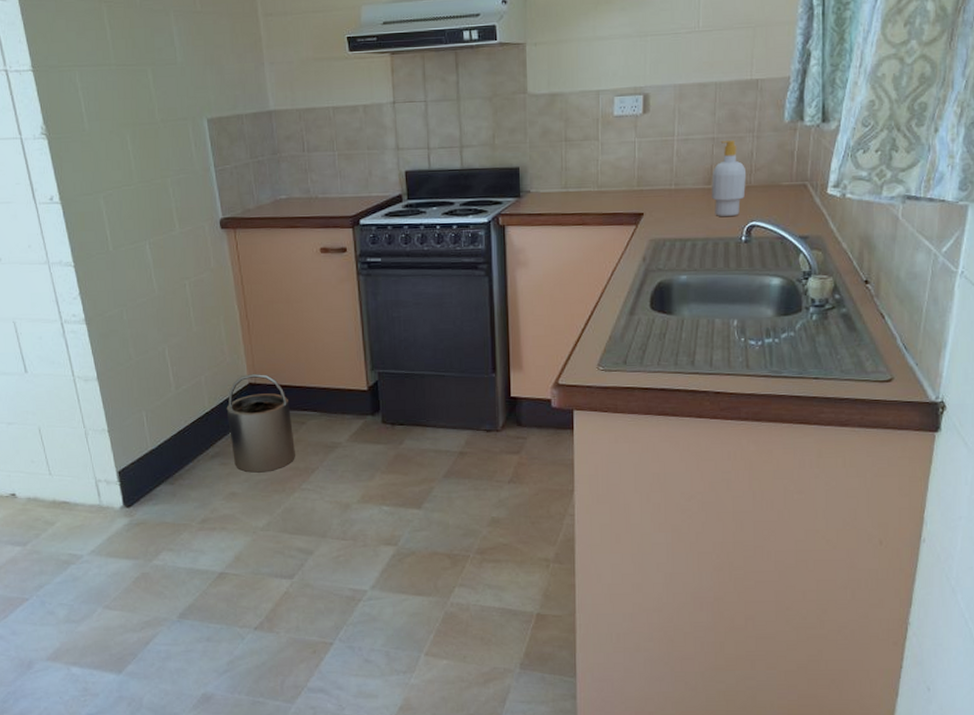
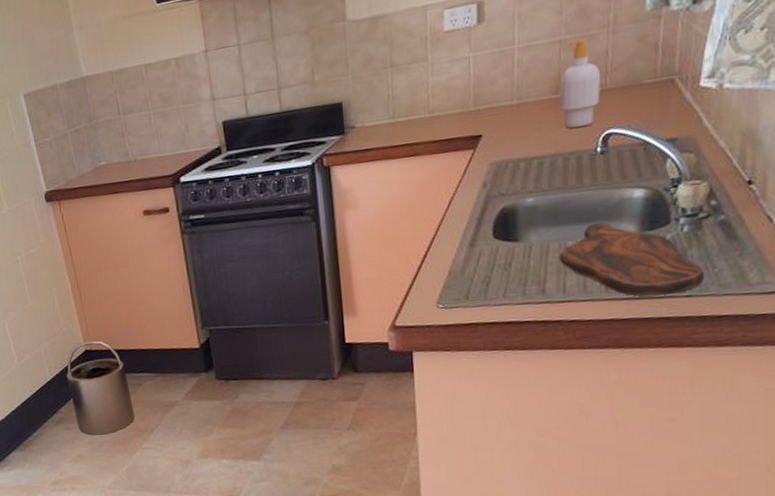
cutting board: none [707,304,830,376] -> present [558,222,705,297]

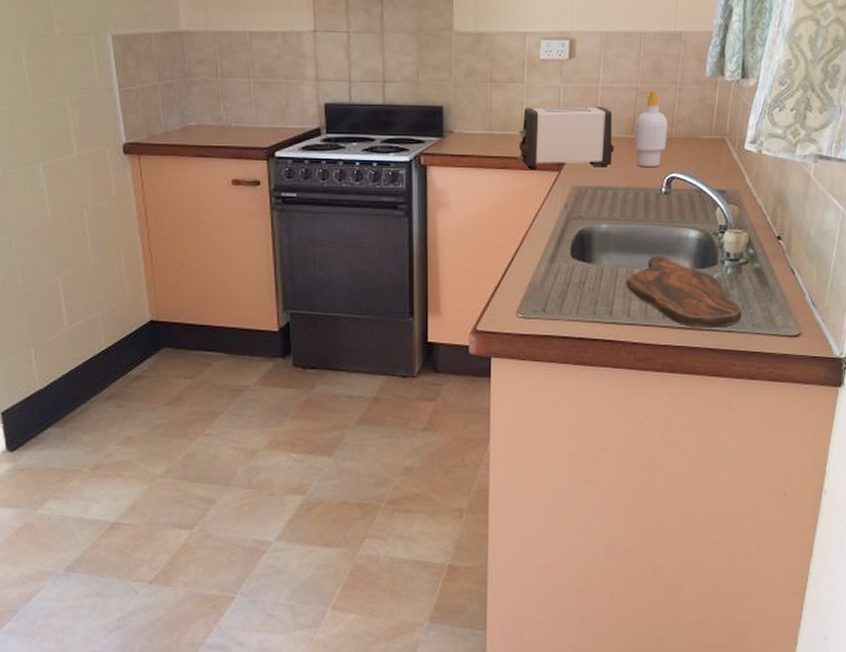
bucket: present [66,340,135,435] -> none [124,310,199,416]
toaster: none [427,69,537,152] -> present [518,106,614,169]

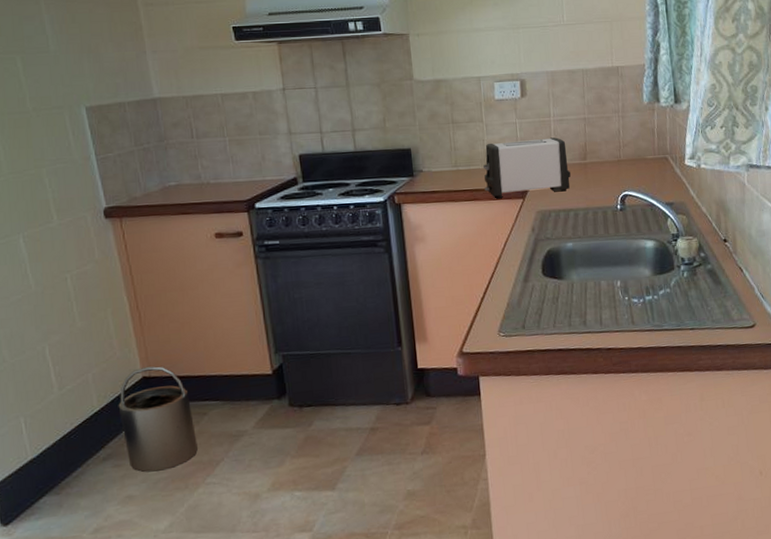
bucket: none [124,310,199,416] -> present [118,366,198,472]
cutting board: present [625,255,742,328] -> none [595,266,702,329]
soap bottle: present [633,90,668,168] -> none [586,119,617,189]

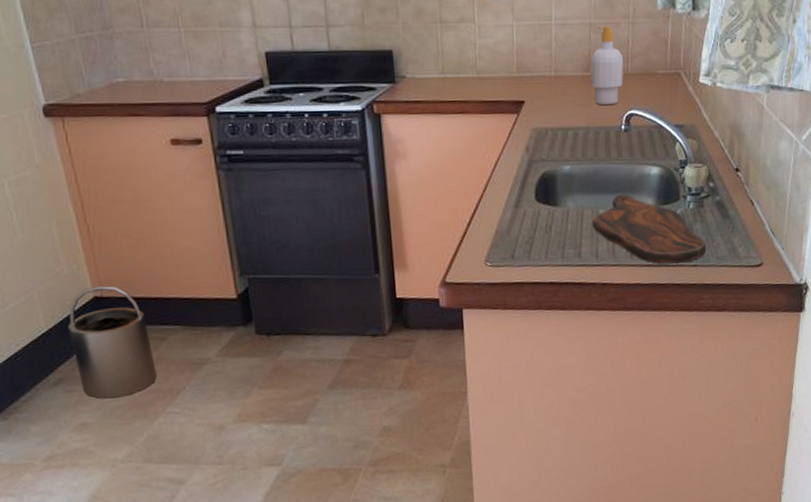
toaster: present [483,137,571,199] -> none [474,44,571,113]
soap bottle: none [586,119,617,189] -> present [590,25,624,106]
cutting board: none [595,266,702,329] -> present [592,194,707,264]

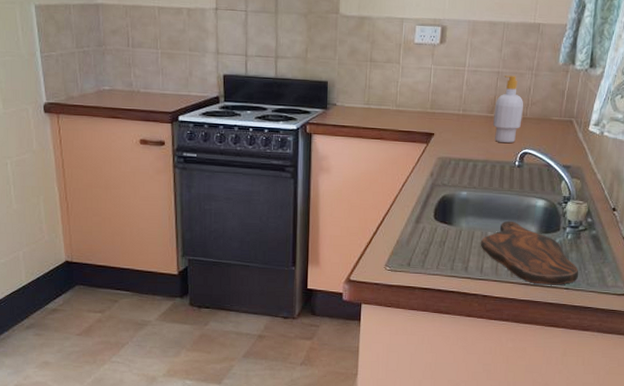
bucket: present [67,285,157,399] -> none [43,252,107,345]

